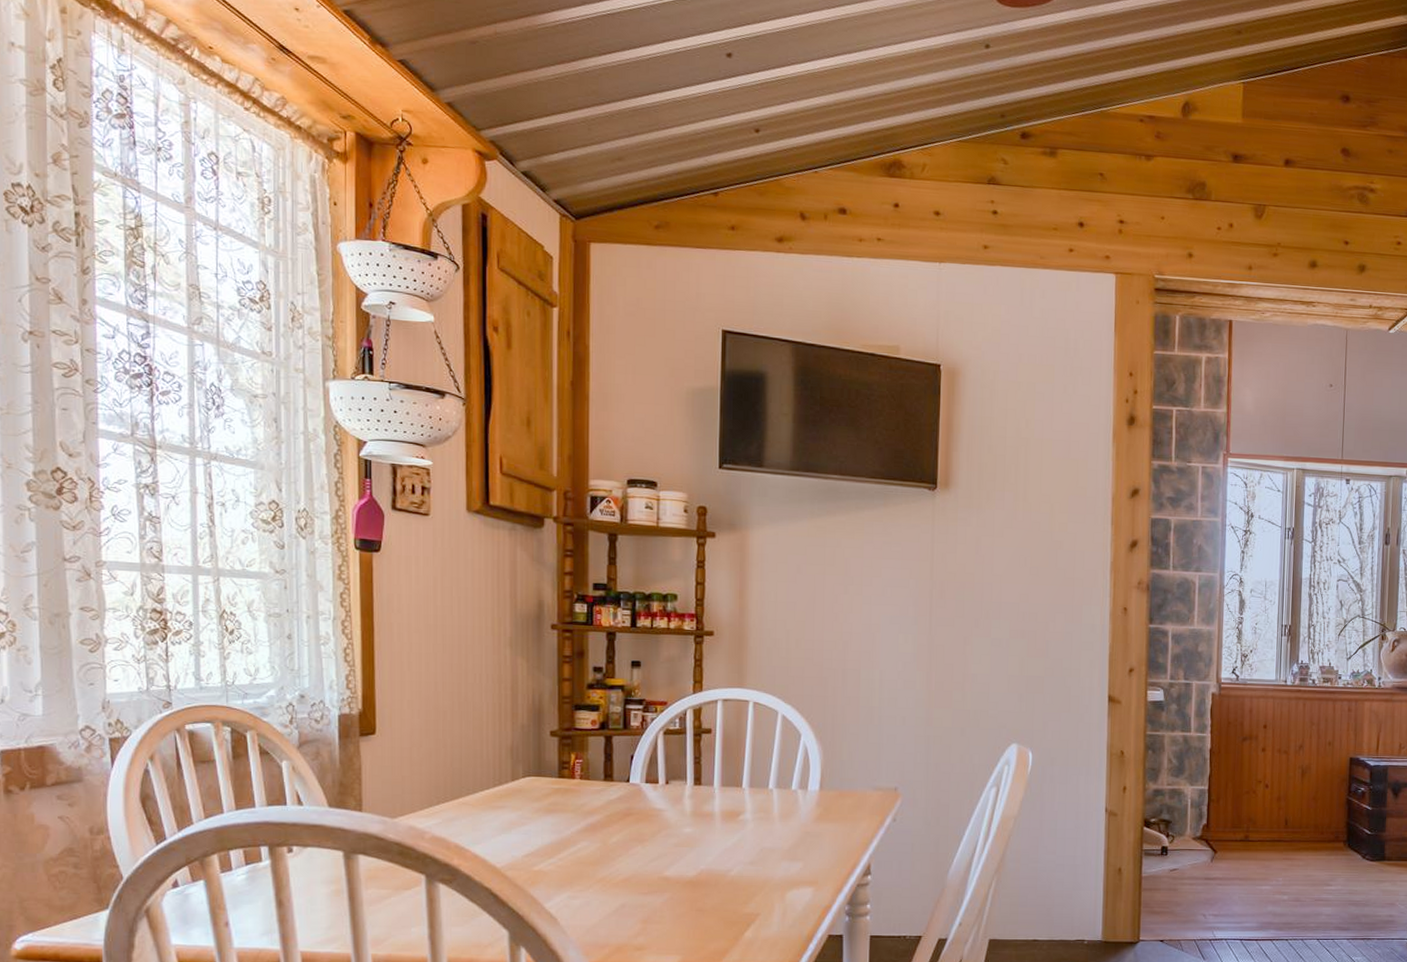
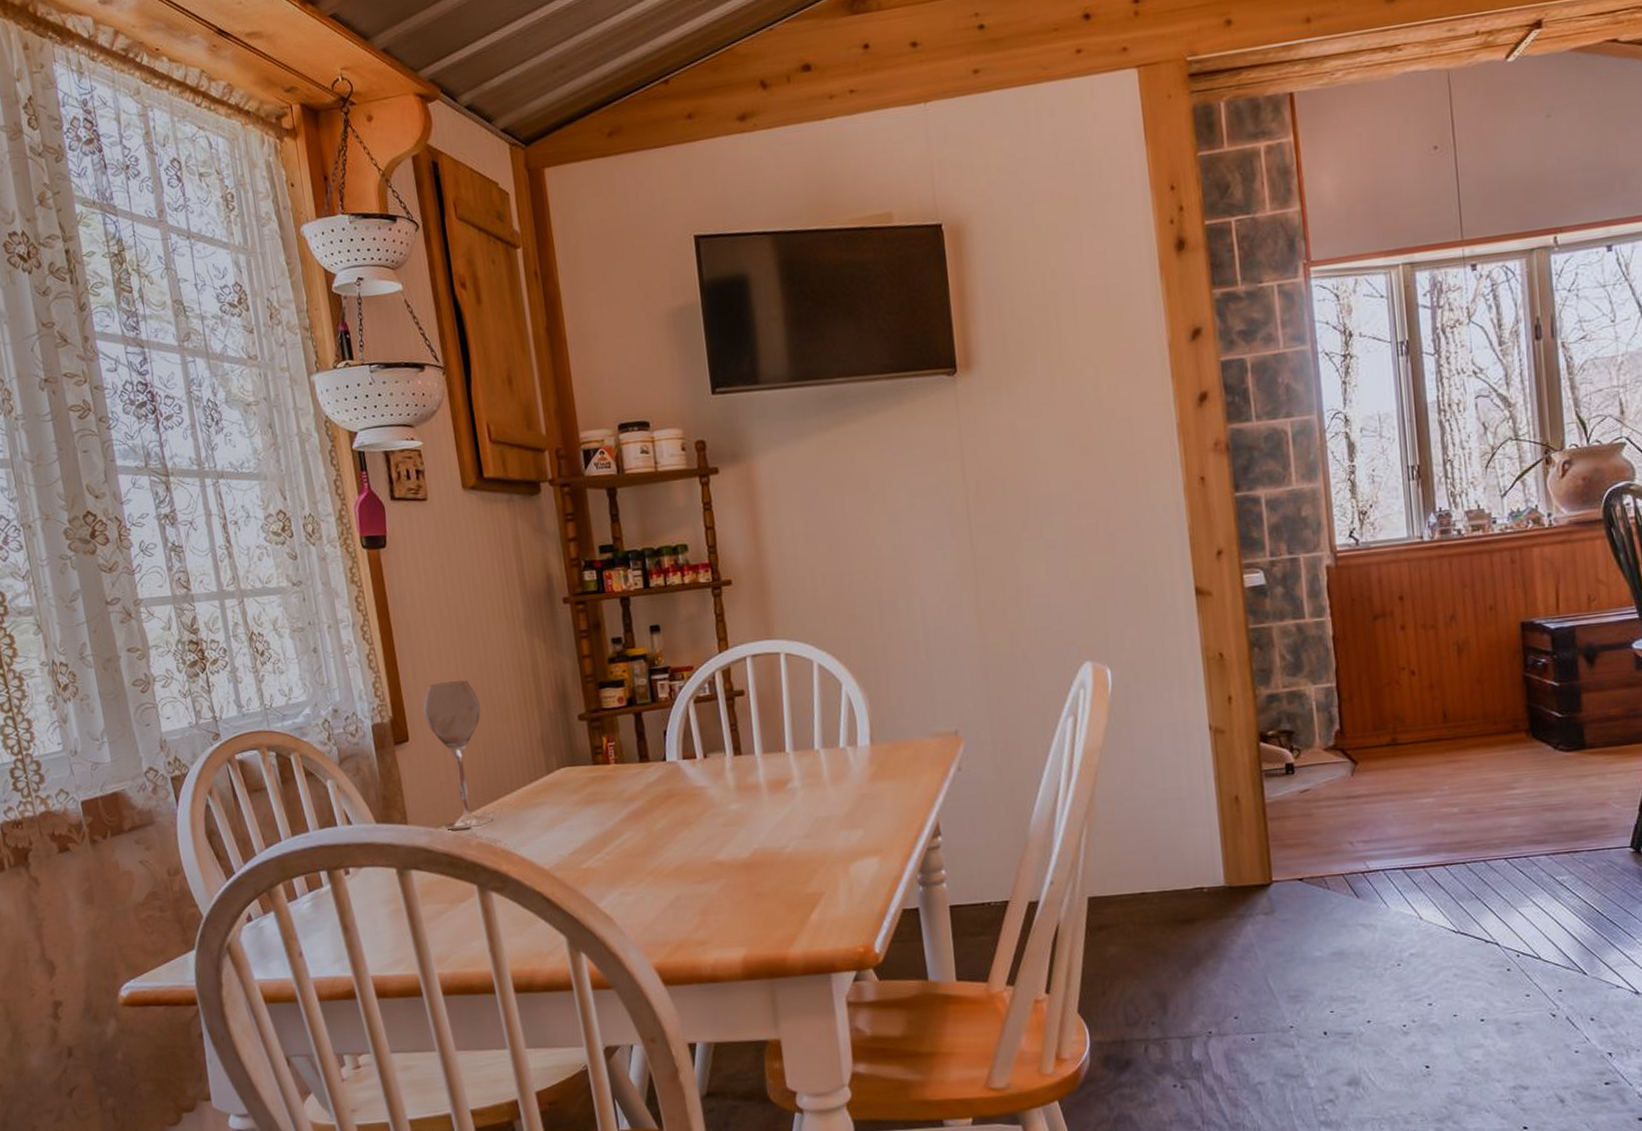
wineglass: none [395,684,454,822] -> present [423,680,493,830]

